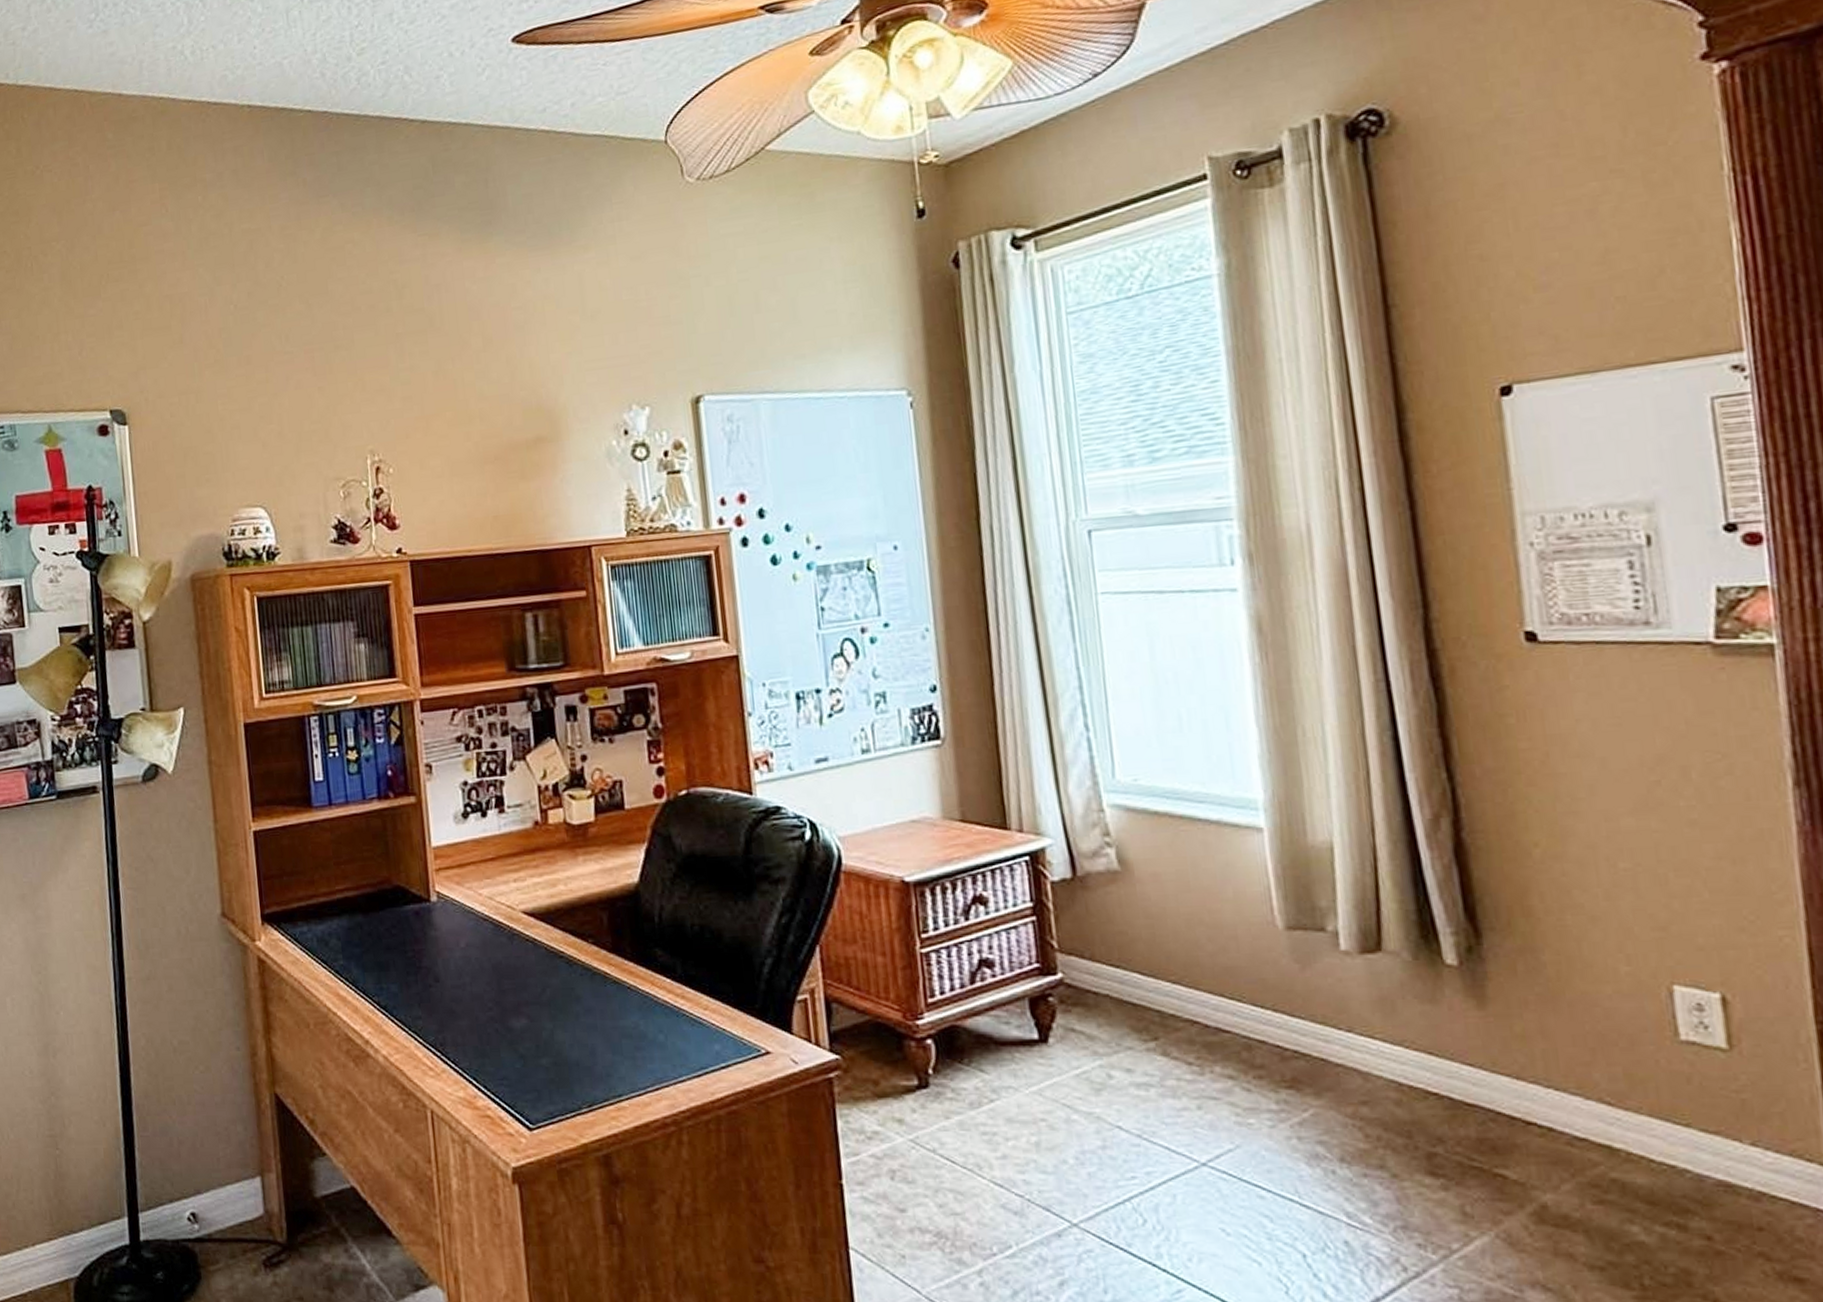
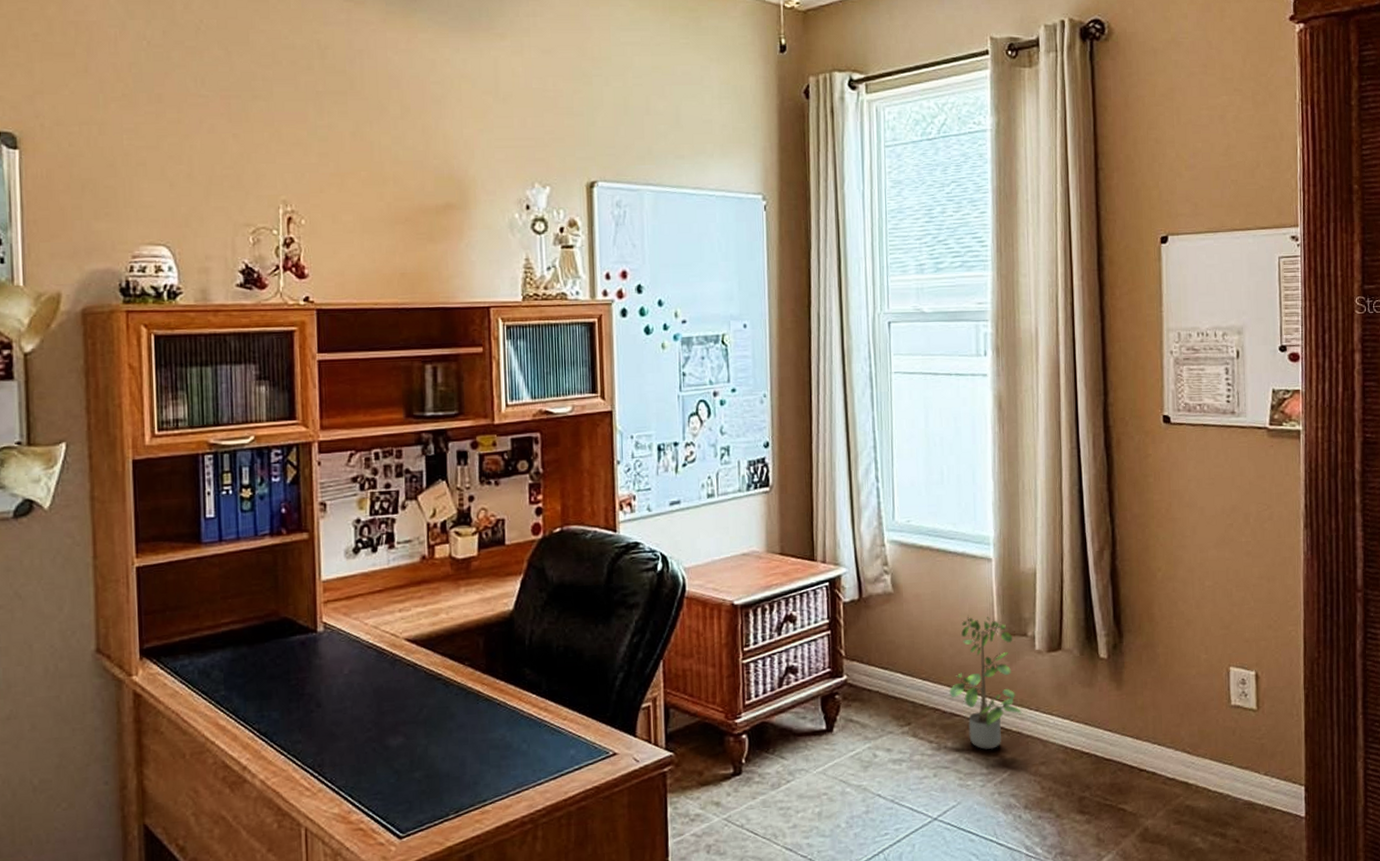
potted plant: none [1211,901,1328,1080] -> present [949,615,1023,750]

